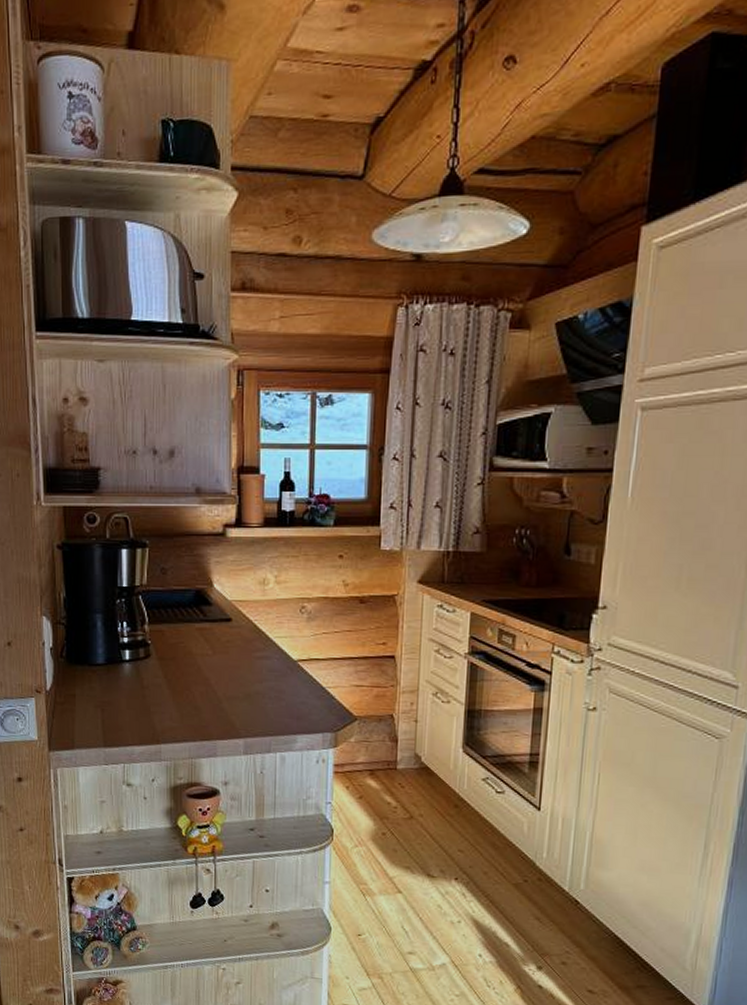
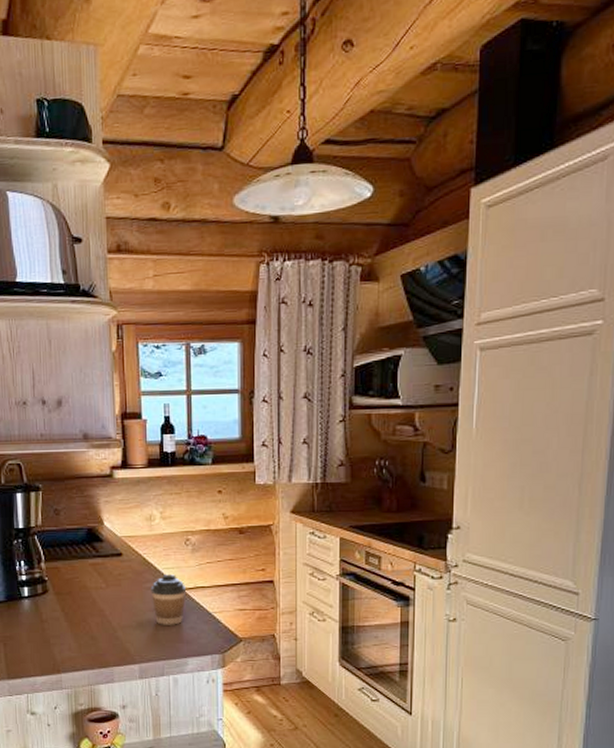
coffee cup: none [260,644,300,699] -> present [150,574,187,625]

